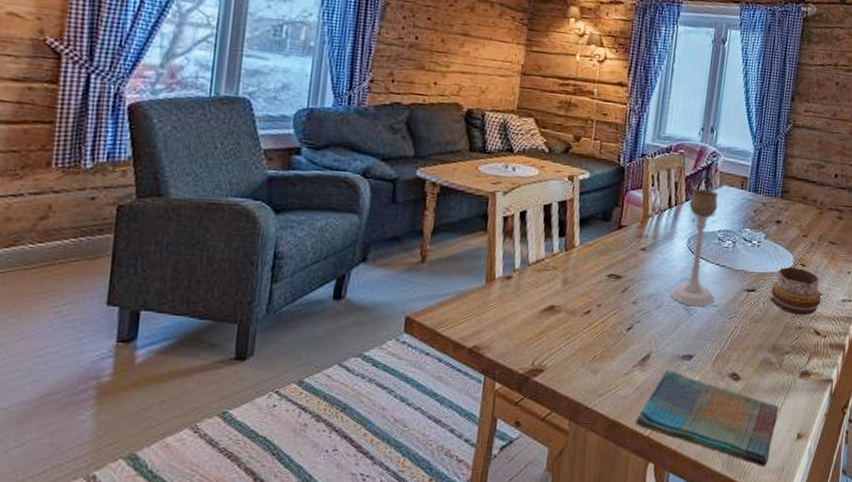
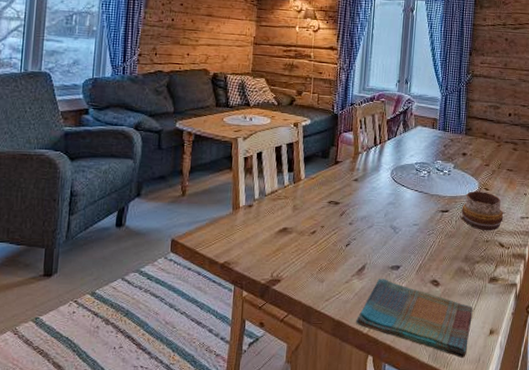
candle holder: present [670,188,718,307] -> none [379,129,415,226]

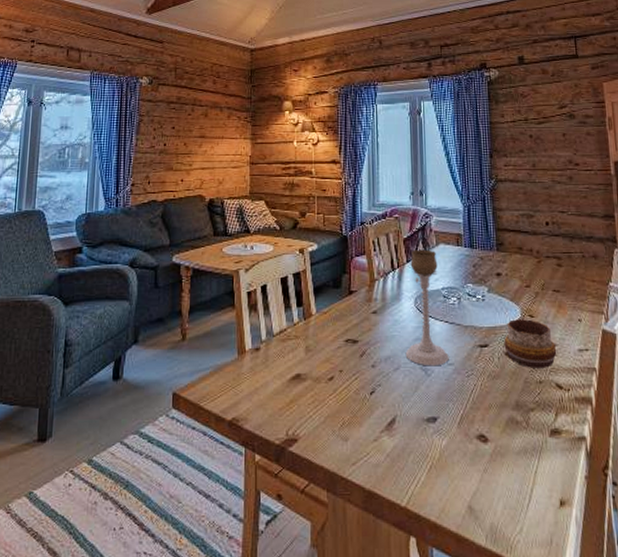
dish towel: present [355,279,473,359] -> none [390,435,535,540]
candle holder: none [379,129,415,226] -> present [405,249,449,367]

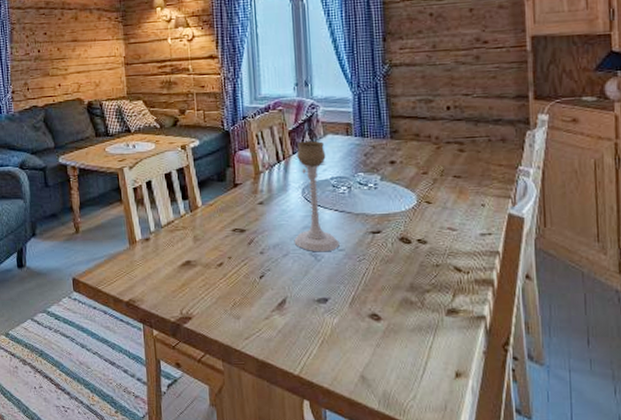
decorative bowl: present [504,319,557,368] -> none [398,205,456,253]

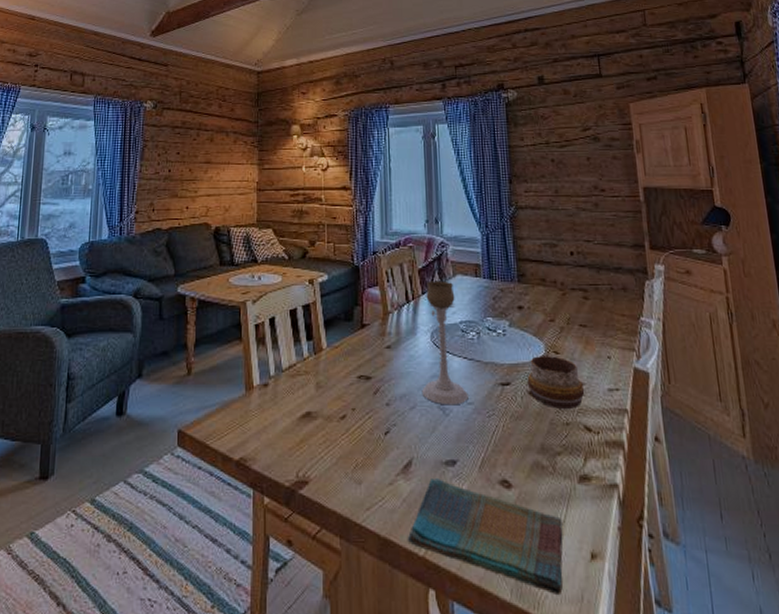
dish towel: none [283,314,429,406] -> present [407,479,563,596]
decorative bowl: none [398,205,456,253] -> present [527,356,585,409]

